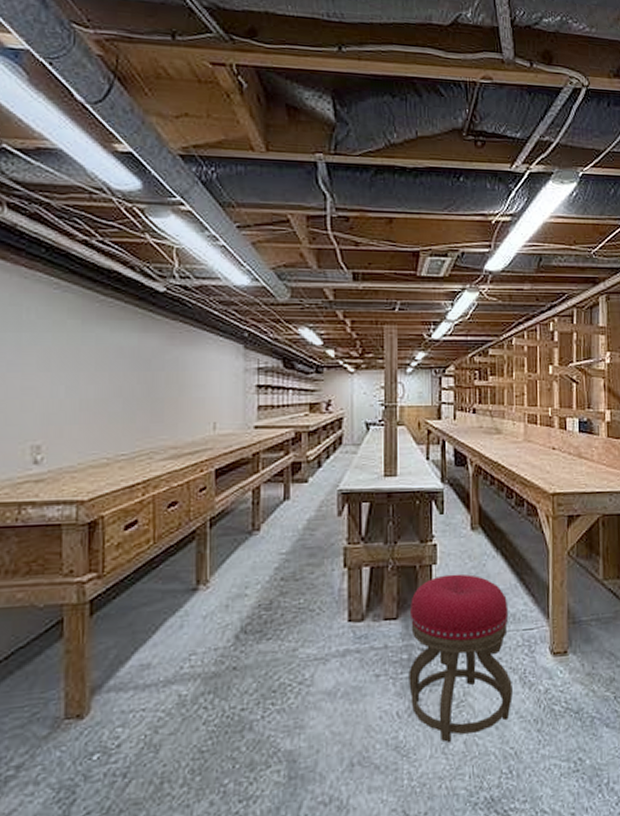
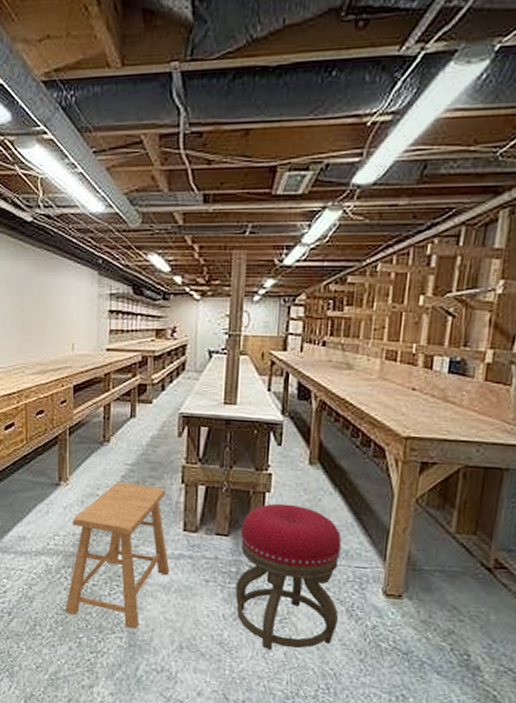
stool: none [204,574,335,756] -> present [65,482,170,629]

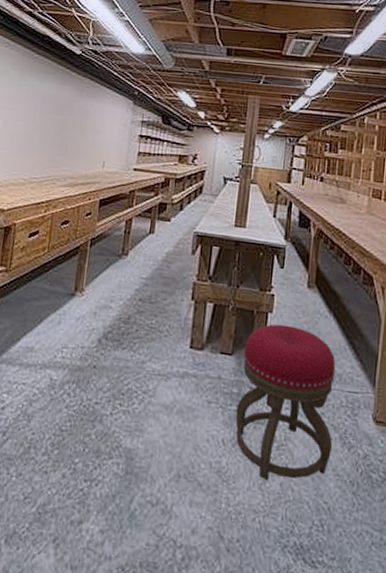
stool: present [65,482,170,629] -> none [63,295,176,454]

